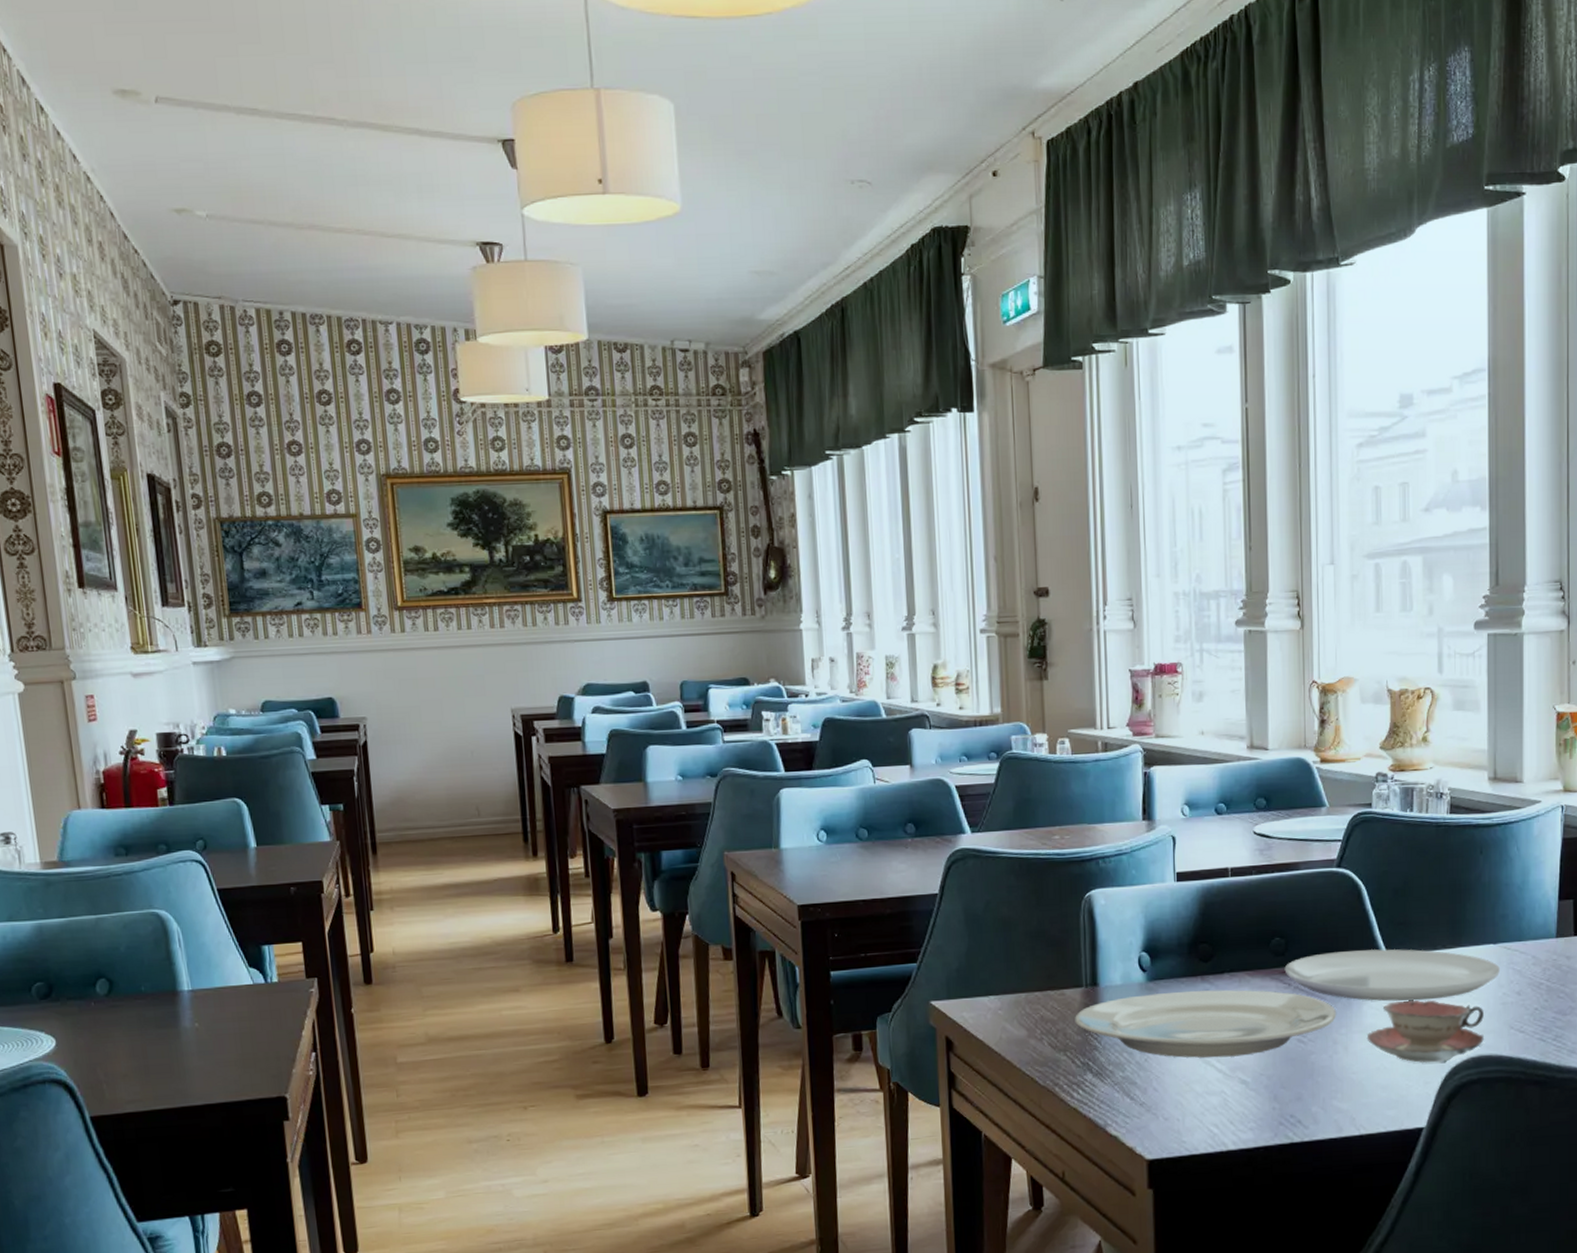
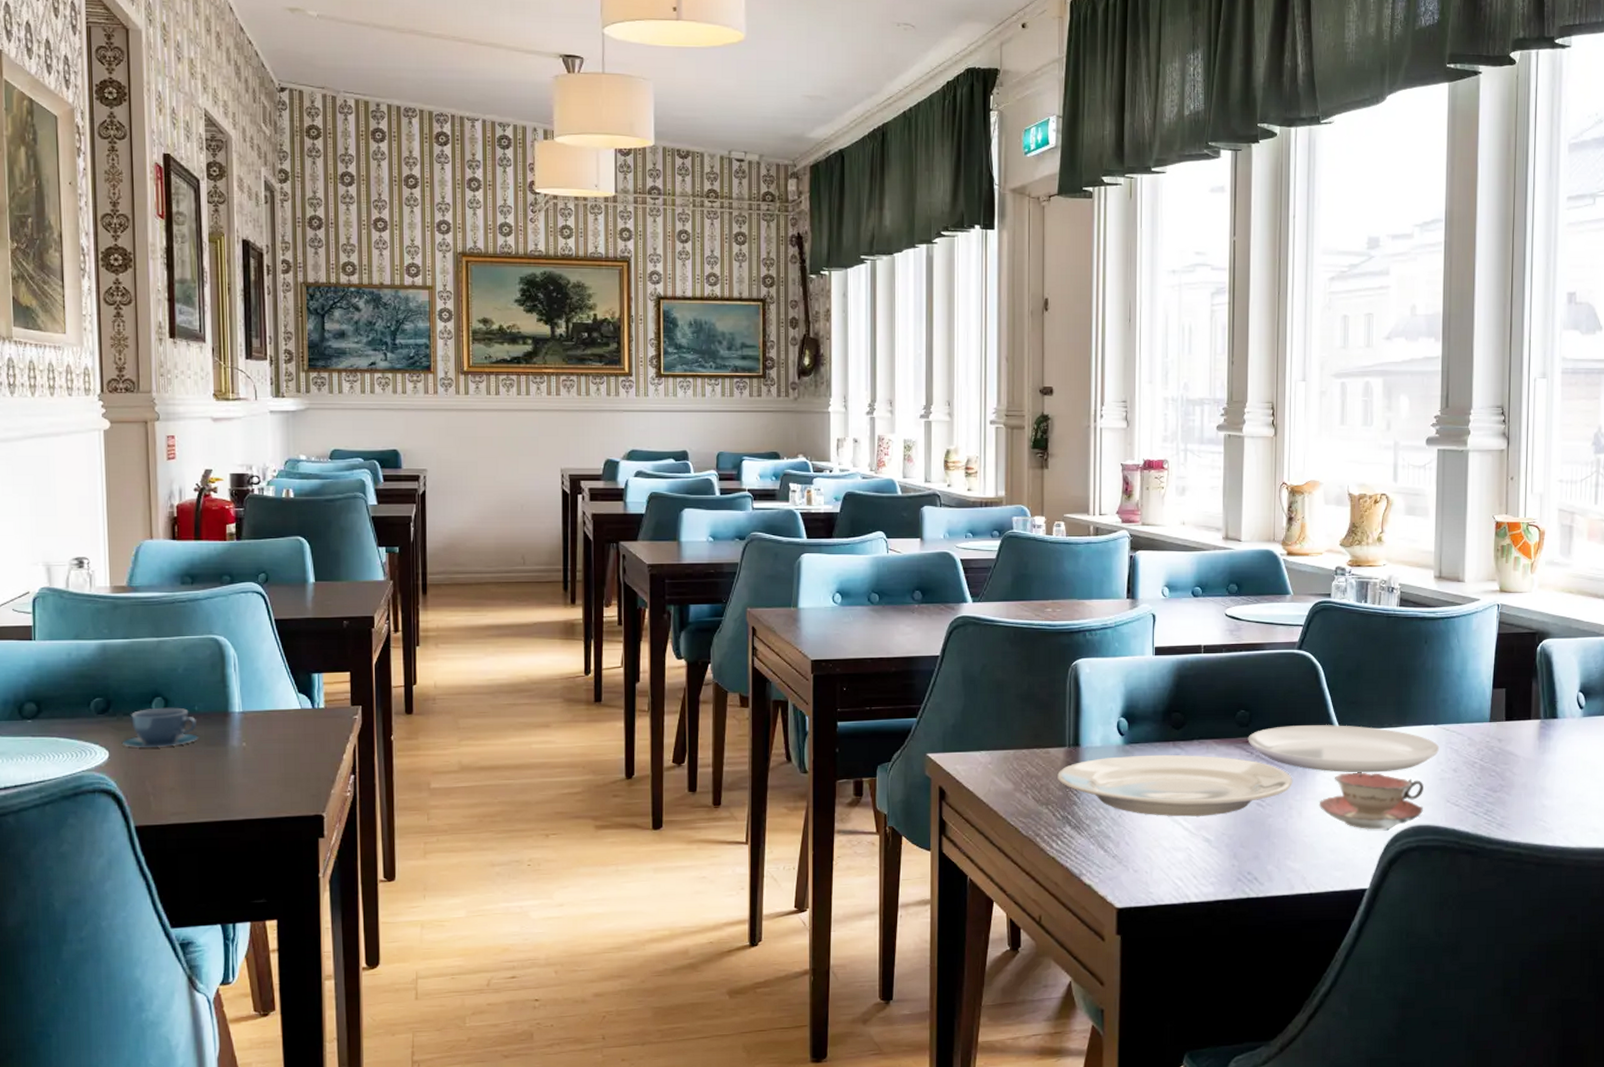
teacup: none [68,988,148,1034] -> present [121,707,198,747]

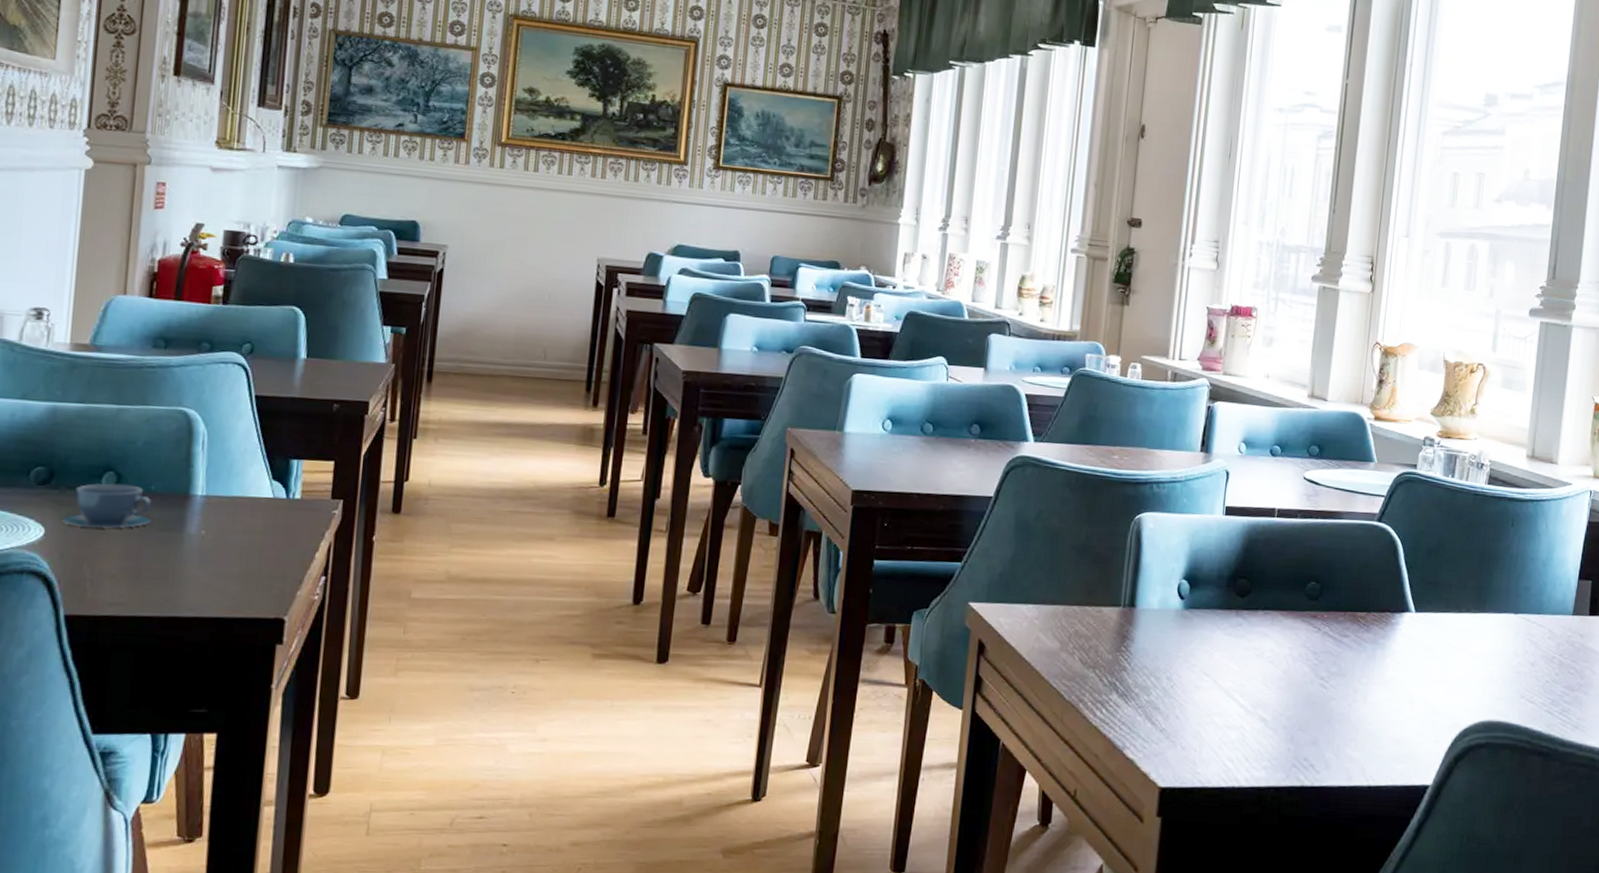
plate: present [1057,754,1293,817] -> none [1108,621,1361,694]
plate: present [1248,725,1440,773] -> none [1316,602,1519,661]
teacup: present [1319,772,1424,830] -> none [1386,657,1498,723]

